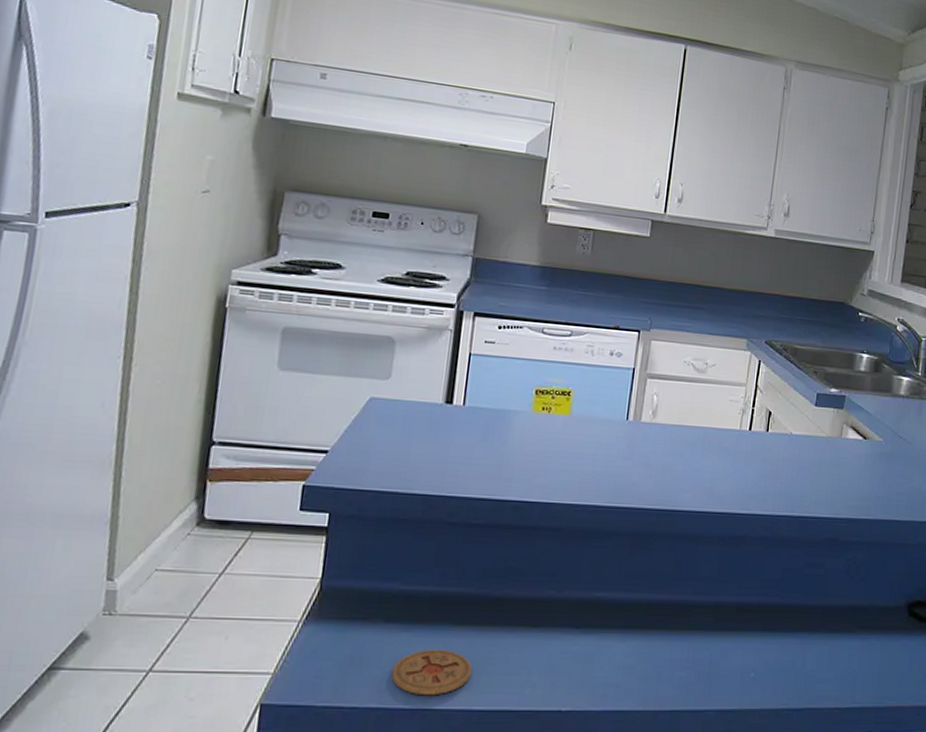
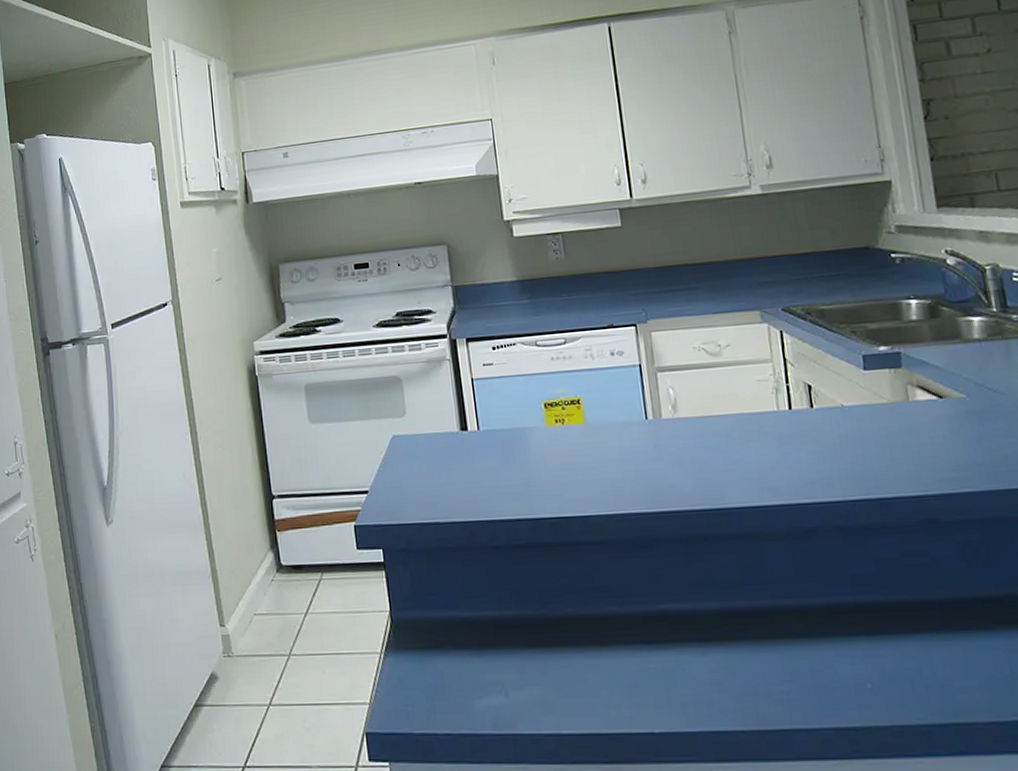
coaster: present [391,649,472,696] -> none [474,673,551,721]

